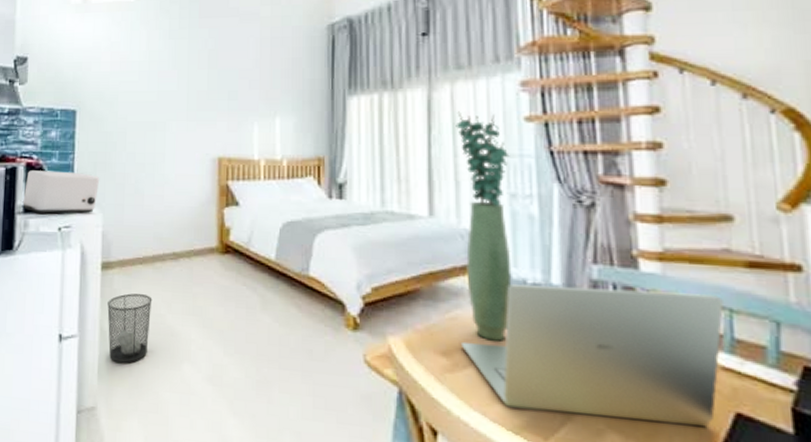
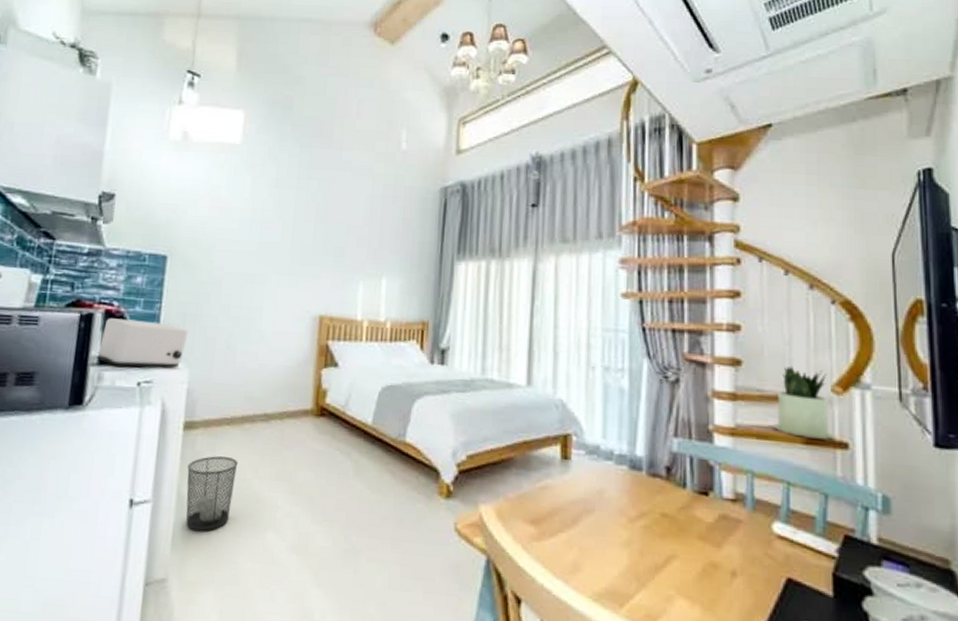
vase: present [455,111,512,342] -> none [558,284,606,511]
laptop: present [460,284,724,426] -> none [548,455,782,591]
planter: none [708,183,784,262] -> present [773,365,834,440]

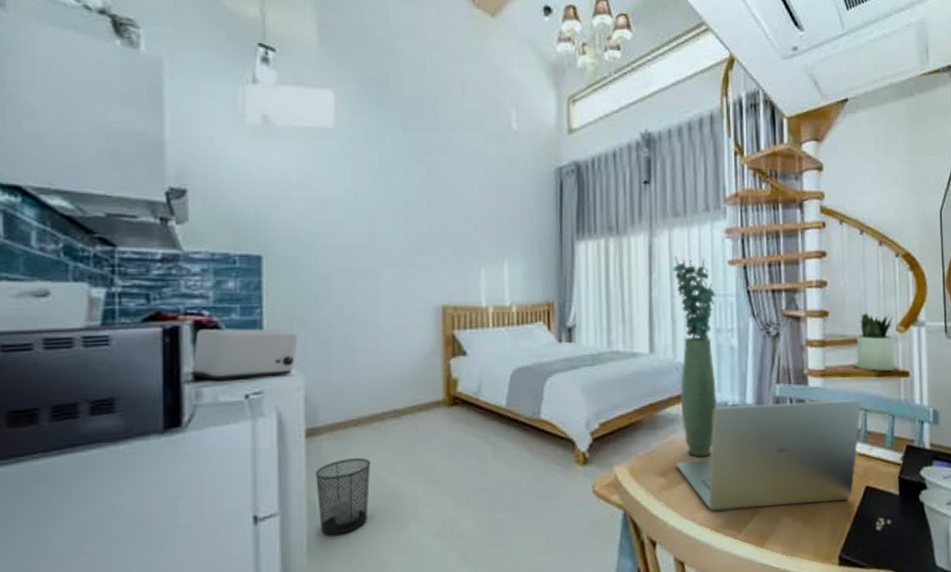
laptop: none [548,455,782,591] -> present [675,400,861,511]
vase: none [558,284,606,511] -> present [673,256,717,458]

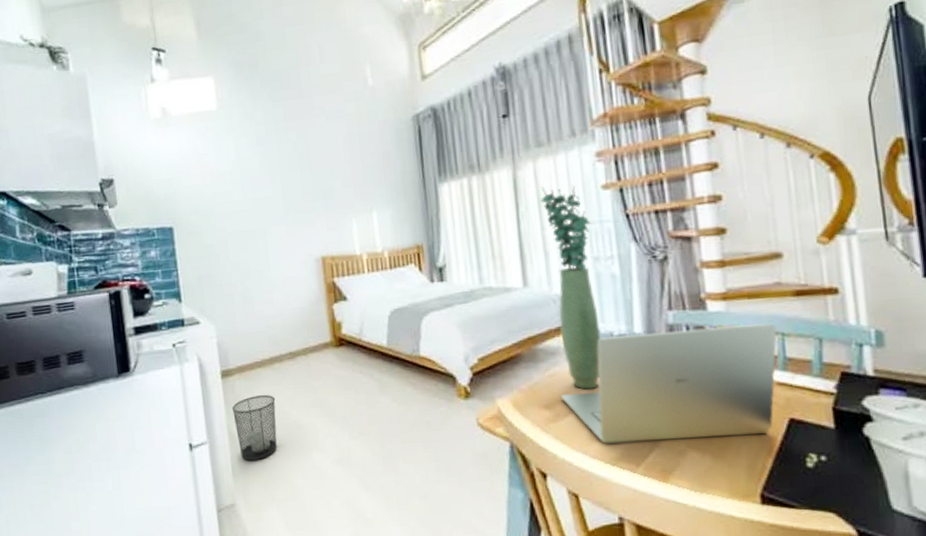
toaster: present [192,328,299,382] -> none [132,288,208,334]
planter: present [854,312,899,371] -> none [763,224,824,291]

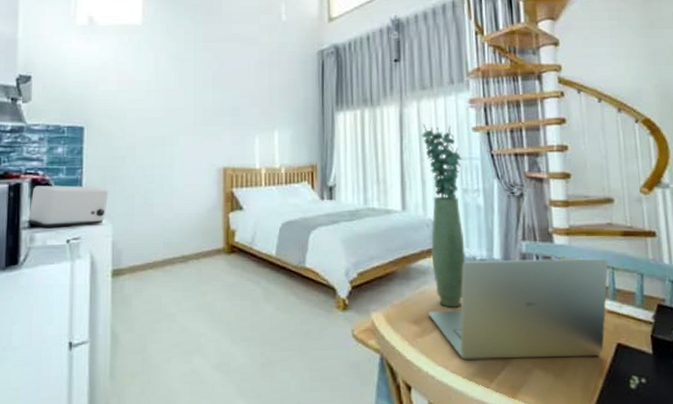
toaster: none [132,288,208,334] -> present [28,185,109,228]
waste bin: present [232,395,277,462] -> none [118,296,163,363]

